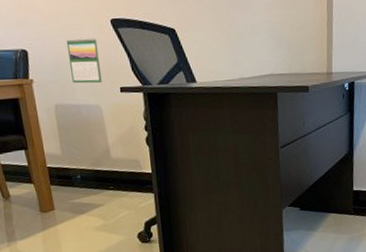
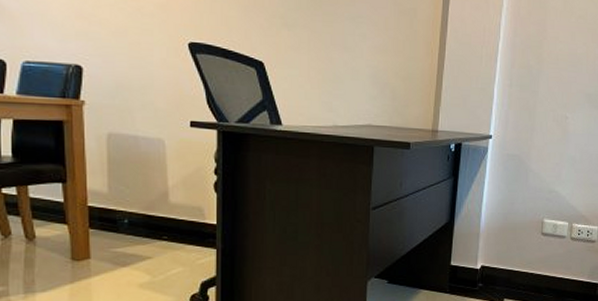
calendar: present [66,37,103,84] -> none [131,59,170,114]

